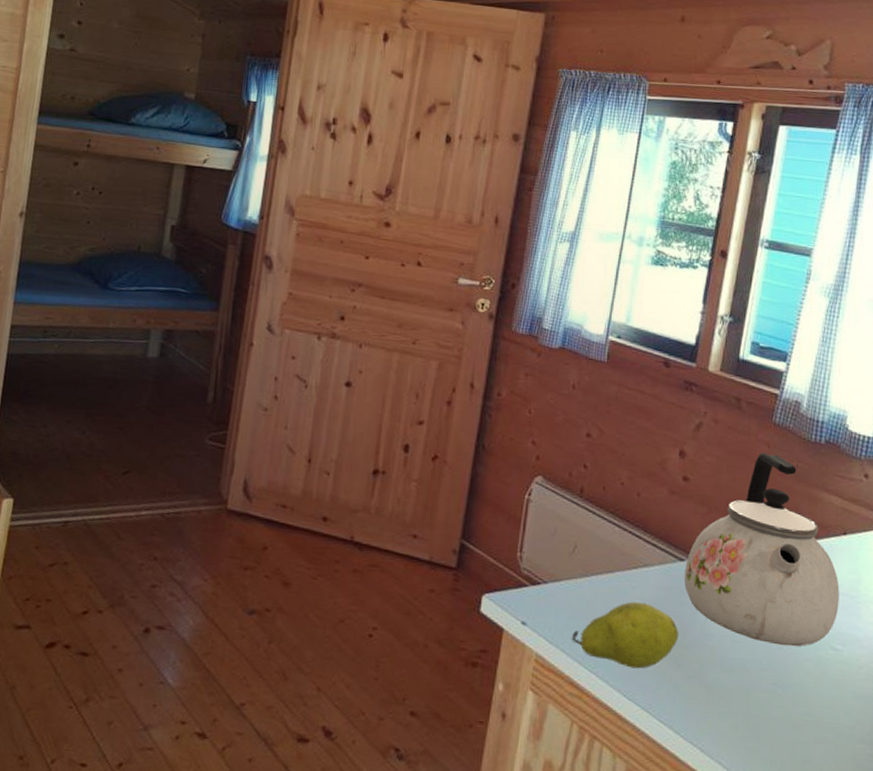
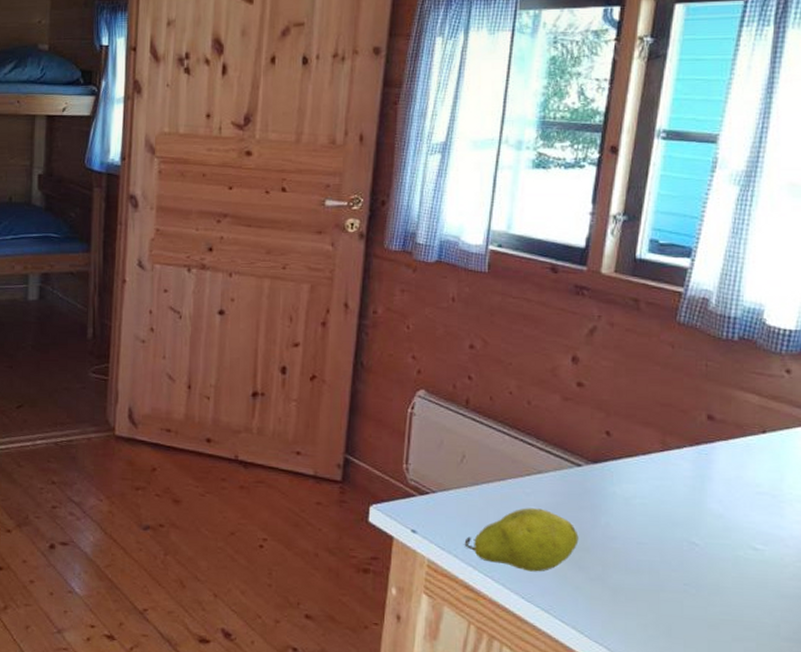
kettle: present [684,453,840,647] -> none [582,354,759,548]

